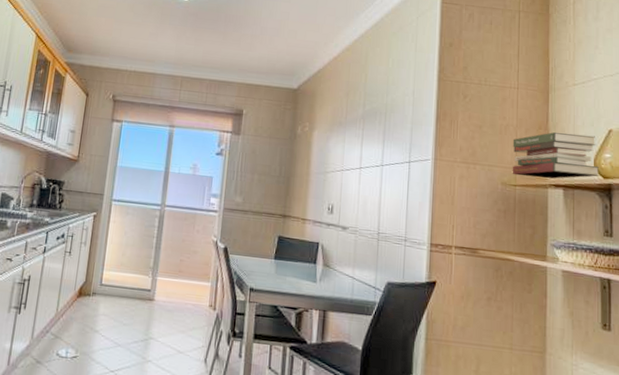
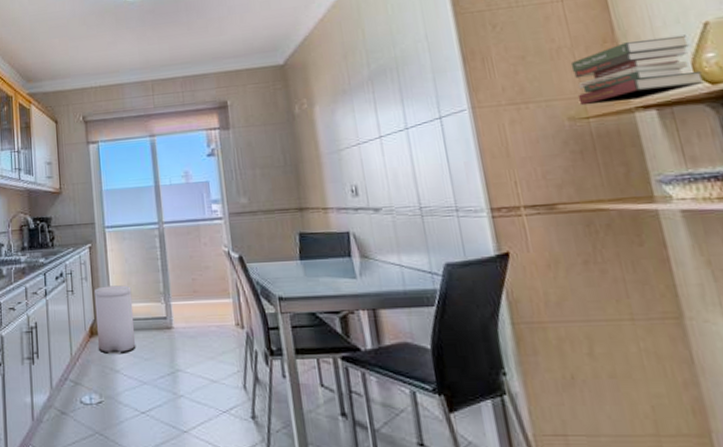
pedal bin: none [83,253,125,317] -> present [94,285,136,355]

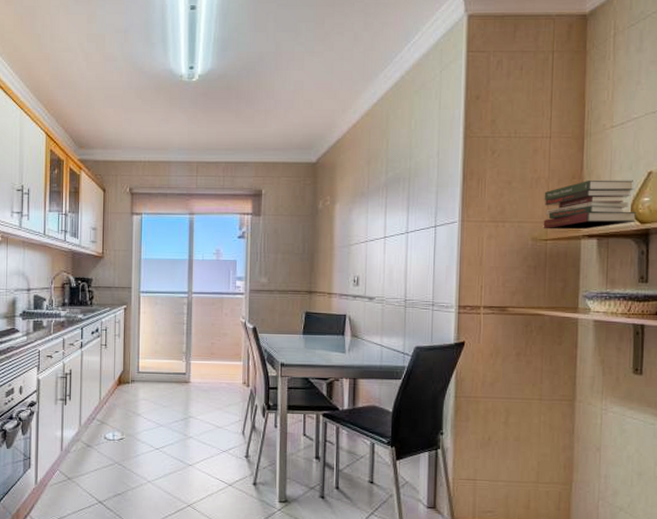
pedal bin: present [94,285,136,355] -> none [124,343,158,401]

